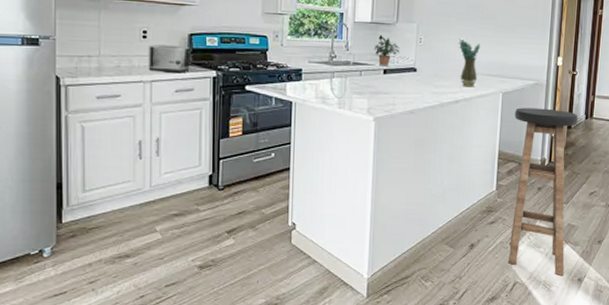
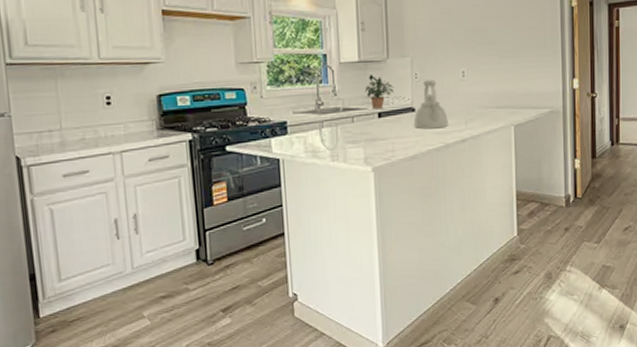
toaster: present [148,44,192,73] -> none [114,108,163,141]
kettle: none [414,45,445,89] -> present [413,80,448,130]
vase: present [458,38,480,87] -> none [459,69,484,124]
bar stool: present [508,108,578,276] -> none [530,138,603,325]

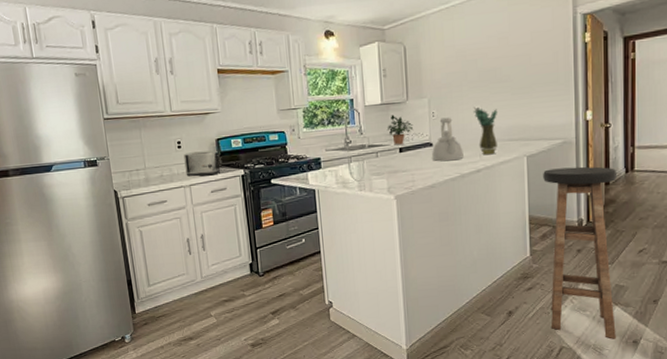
toaster: none [114,108,163,141] -> present [183,150,221,176]
vase: none [459,69,484,124] -> present [473,107,497,155]
bar stool: none [530,138,603,325] -> present [543,166,616,339]

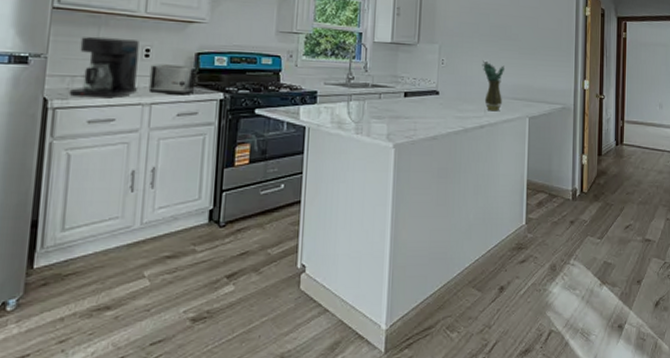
coffee maker: none [129,135,178,187] -> present [68,36,139,99]
potted plant: present [387,114,414,145] -> none [393,55,422,89]
kettle: present [431,117,464,162] -> none [436,66,469,113]
bar stool: present [543,166,616,339] -> none [542,133,608,323]

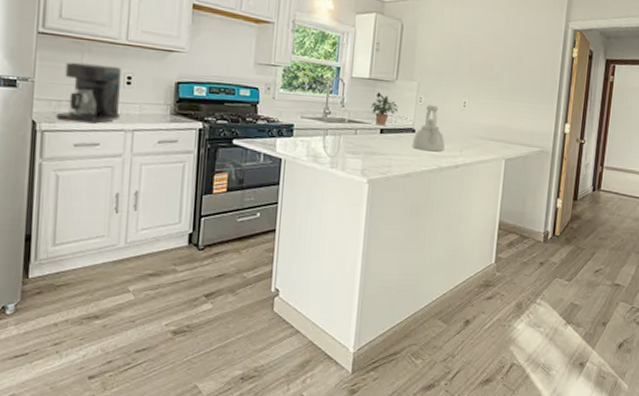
toaster: present [148,64,198,95] -> none [130,91,178,123]
potted plant: none [393,55,422,89] -> present [370,92,399,126]
kettle: none [436,66,469,113] -> present [412,105,445,152]
vase: present [482,60,504,112] -> none [460,100,483,152]

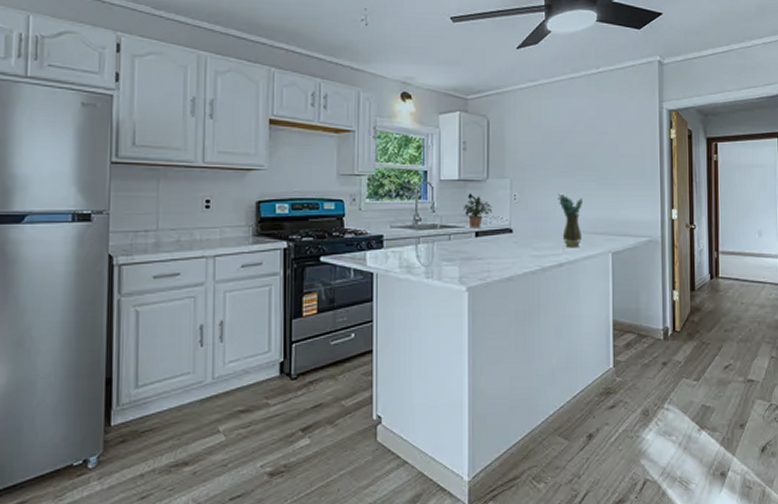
coffee maker: present [55,62,121,124] -> none [133,189,200,253]
kettle: present [412,105,445,152] -> none [510,202,545,251]
vase: none [460,100,483,152] -> present [557,193,582,248]

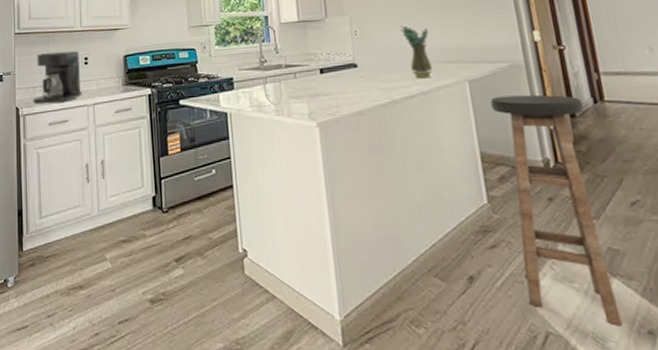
coffee maker: none [133,189,200,253] -> present [33,50,82,104]
potted plant: present [462,193,493,228] -> none [305,33,335,66]
bar stool: none [628,268,703,471] -> present [490,94,623,326]

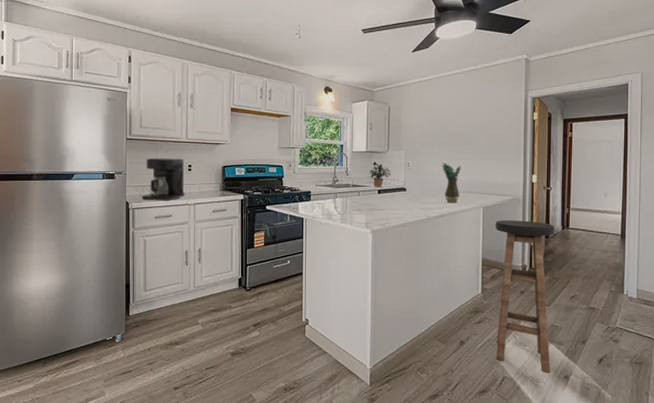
potted plant: none [305,33,335,66] -> present [369,161,391,187]

